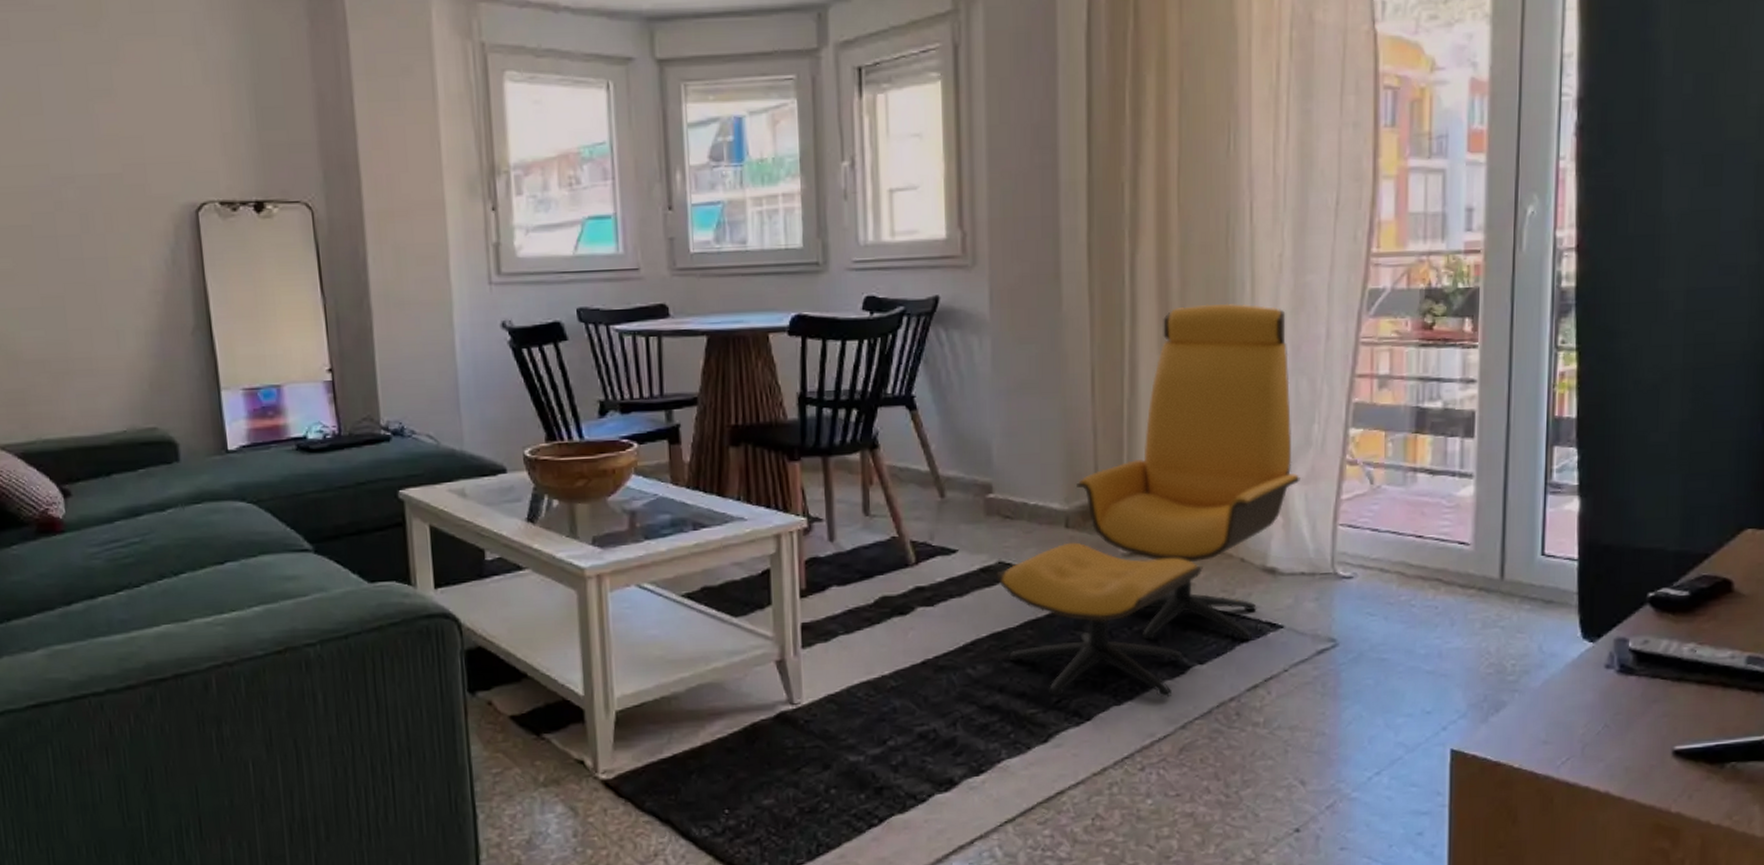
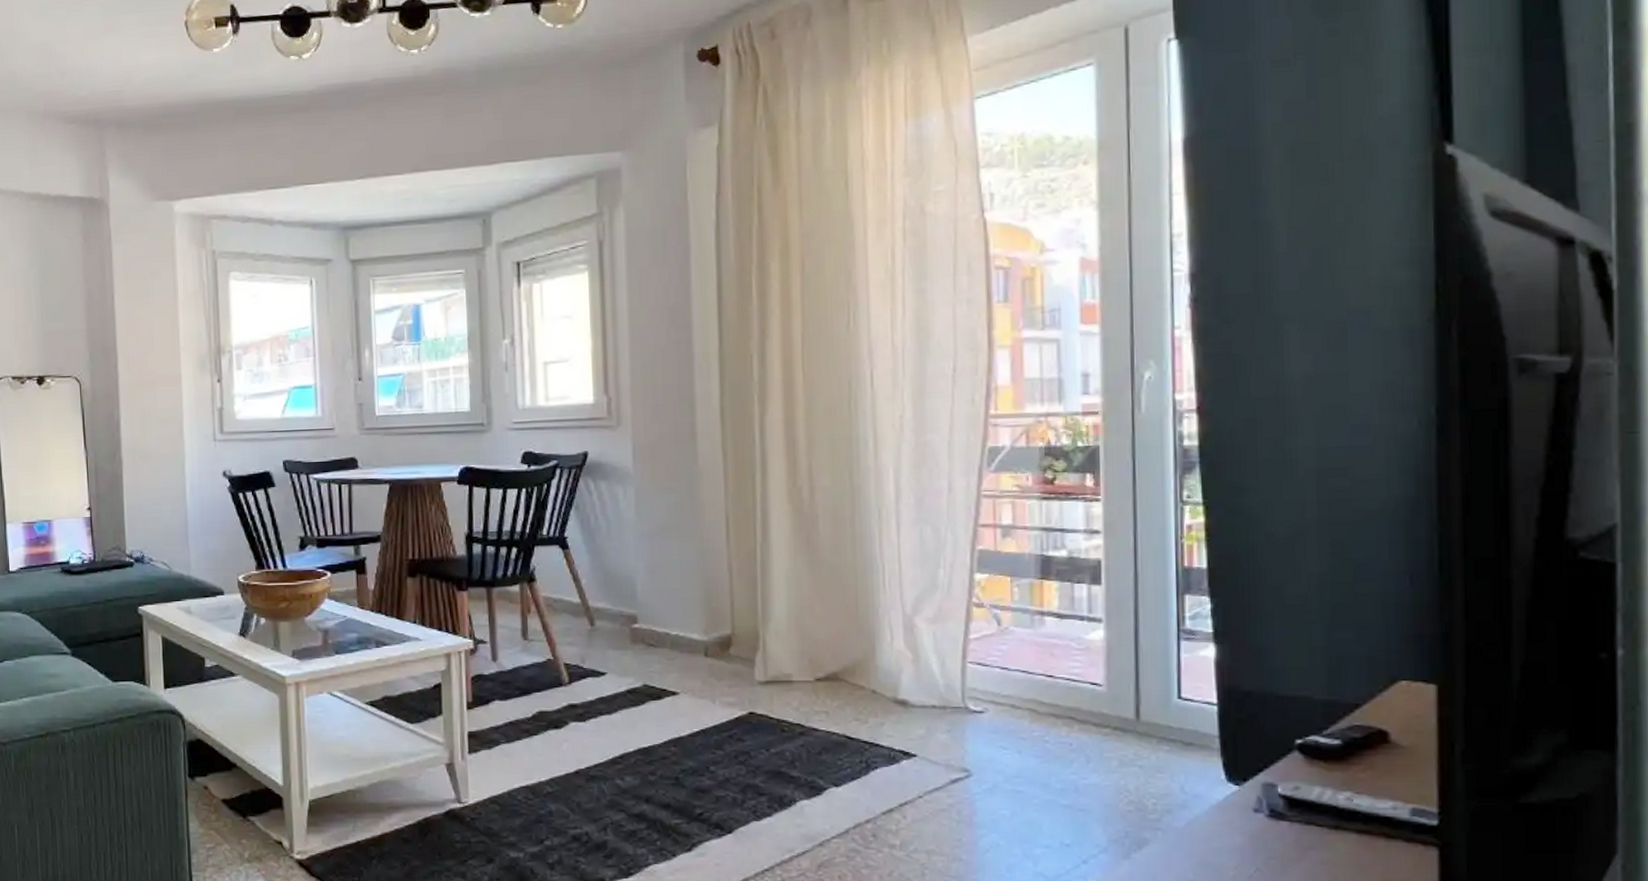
lounge chair: present [996,303,1300,698] -> none [642,459,928,816]

